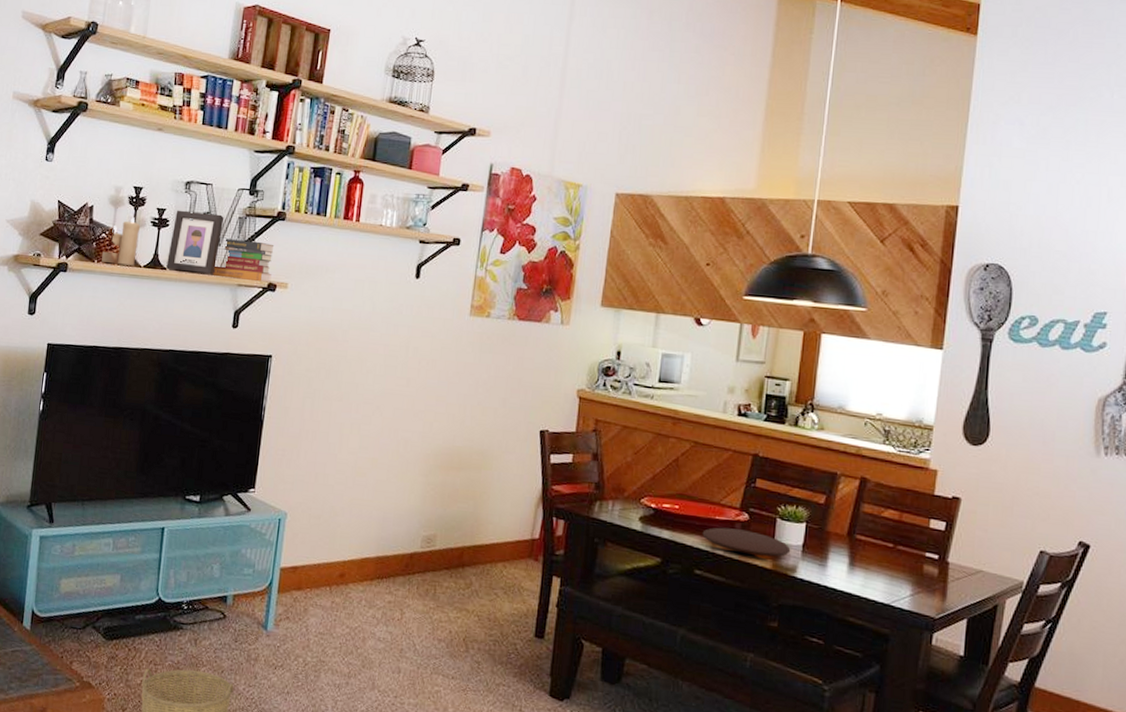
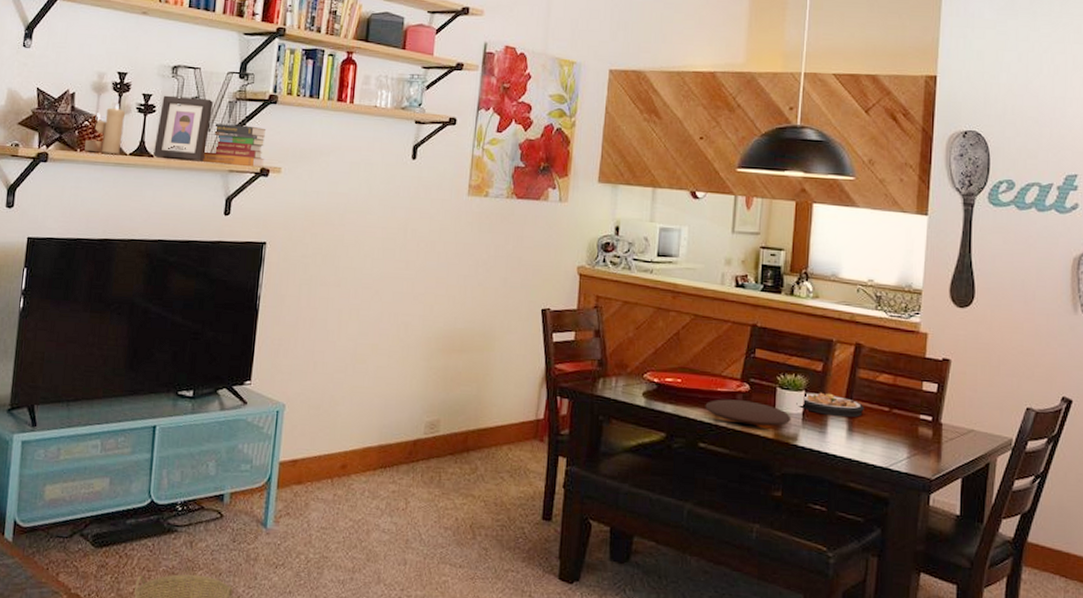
plate: none [796,524,867,552] -> present [796,392,864,418]

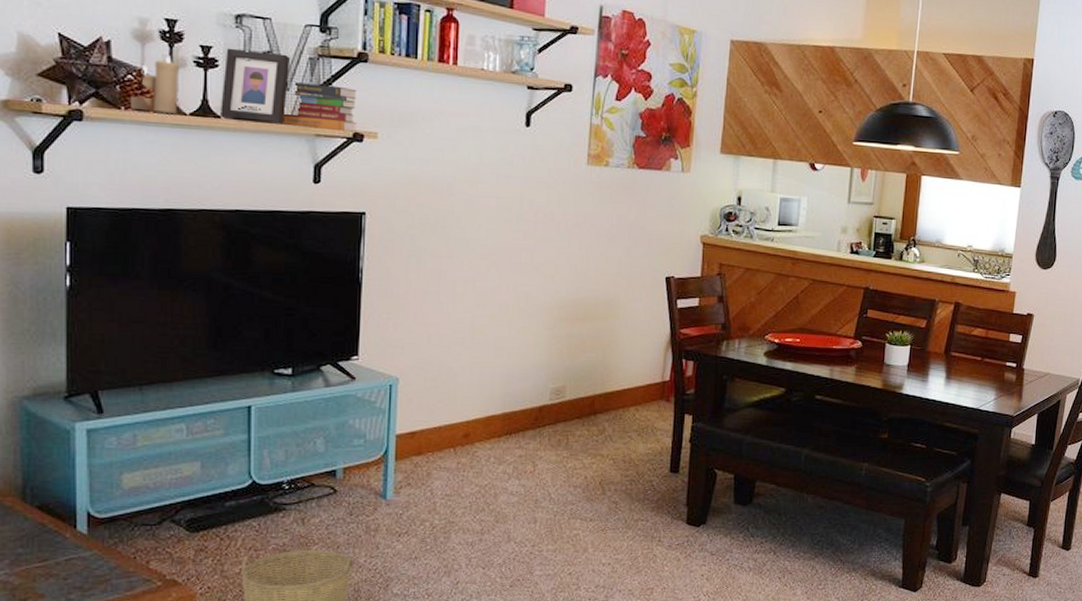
placemat: present [705,399,792,427] -> none [821,355,898,378]
plate: present [796,392,864,418] -> none [902,346,961,368]

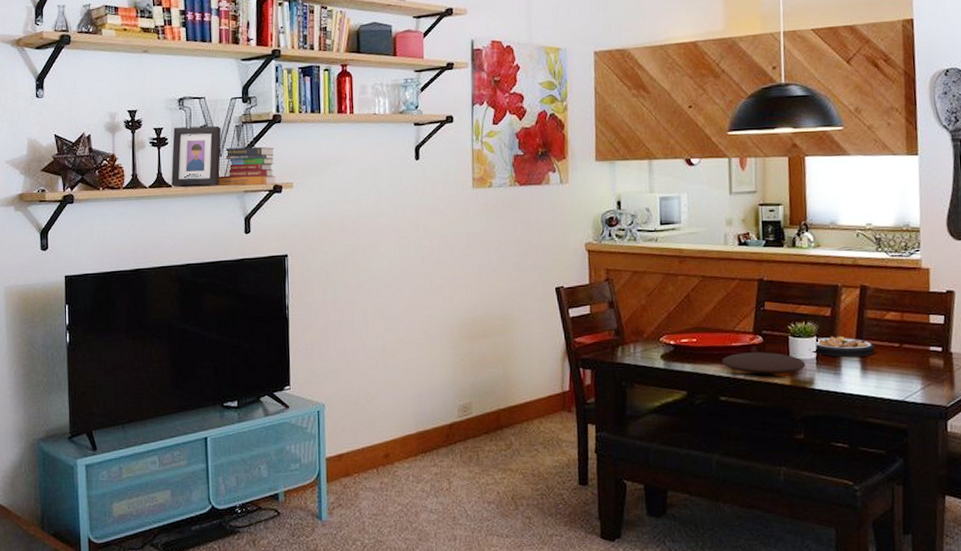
candle: present [131,54,181,115] -> none [106,139,141,190]
placemat: none [821,355,898,378] -> present [722,352,806,374]
plate: none [902,346,961,368] -> present [809,335,875,358]

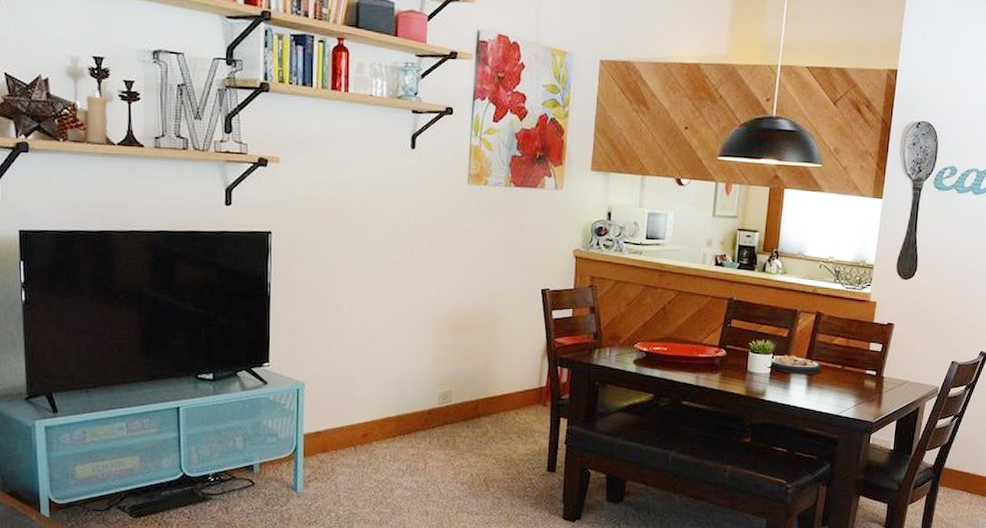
candle: none [106,139,141,190] -> present [67,89,108,145]
picture frame: present [171,125,221,188] -> none [143,82,201,153]
books: present [218,146,276,187] -> none [197,112,261,158]
placemat: present [722,352,806,374] -> none [687,363,761,385]

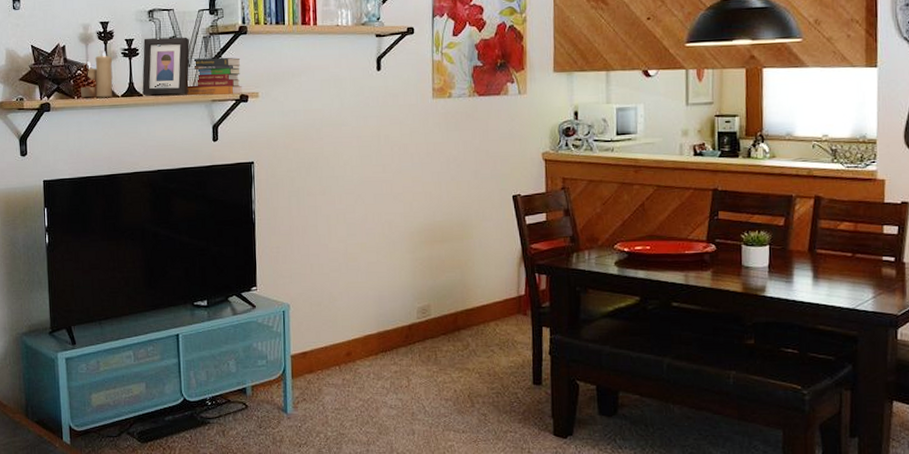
picture frame: none [143,82,201,153] -> present [142,37,190,97]
books: none [197,112,261,158] -> present [187,57,242,96]
plate: present [765,354,821,375] -> none [762,245,828,266]

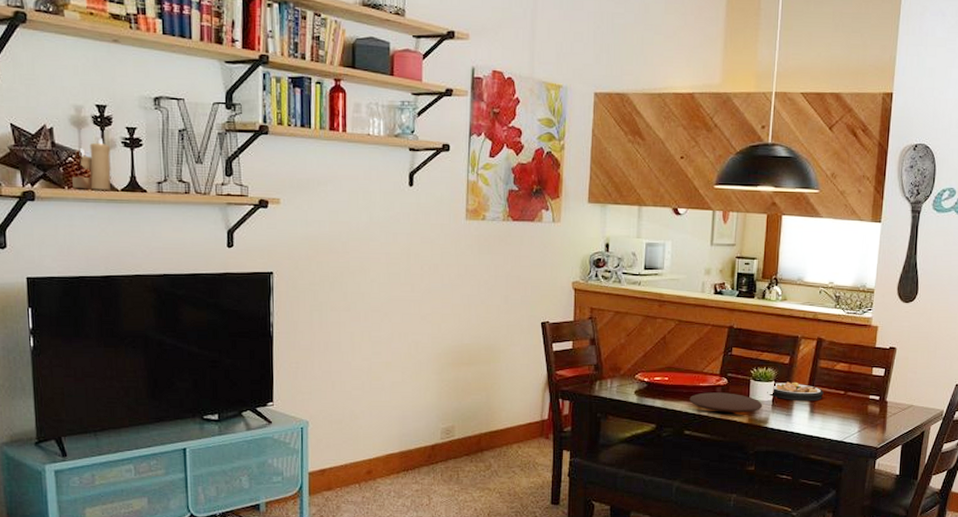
picture frame: present [142,37,190,97] -> none [146,128,202,196]
books: present [187,57,242,96] -> none [198,156,262,199]
placemat: none [675,260,758,282] -> present [689,392,763,413]
plate: none [762,245,828,266] -> present [767,381,824,402]

